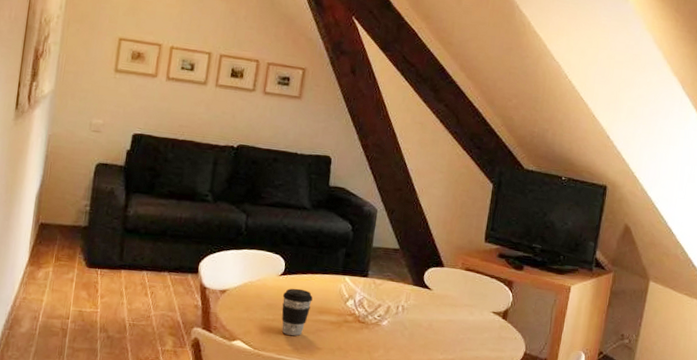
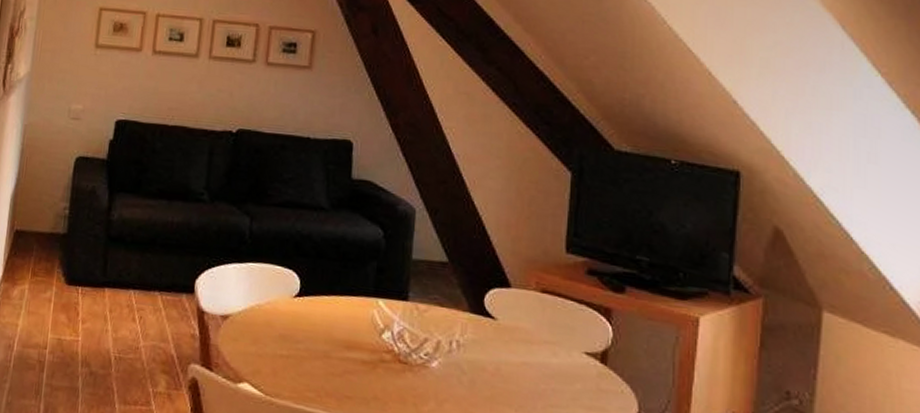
coffee cup: present [281,288,313,336] -> none [298,314,337,379]

